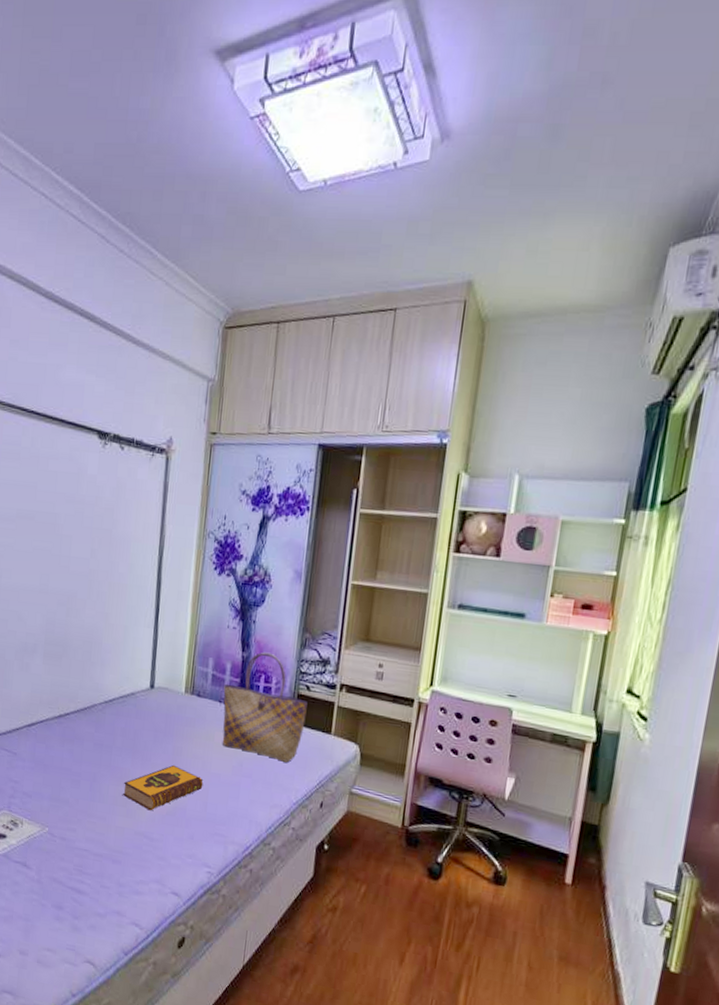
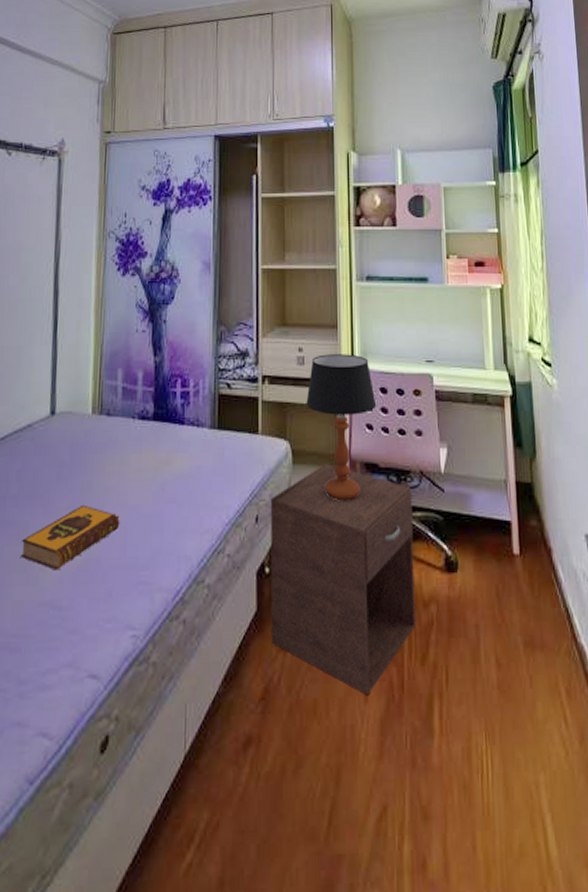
tote bag: present [222,652,308,763] -> none [136,353,230,476]
nightstand: none [322,771,472,962] -> present [270,464,416,696]
table lamp: none [379,673,450,806] -> present [306,354,377,501]

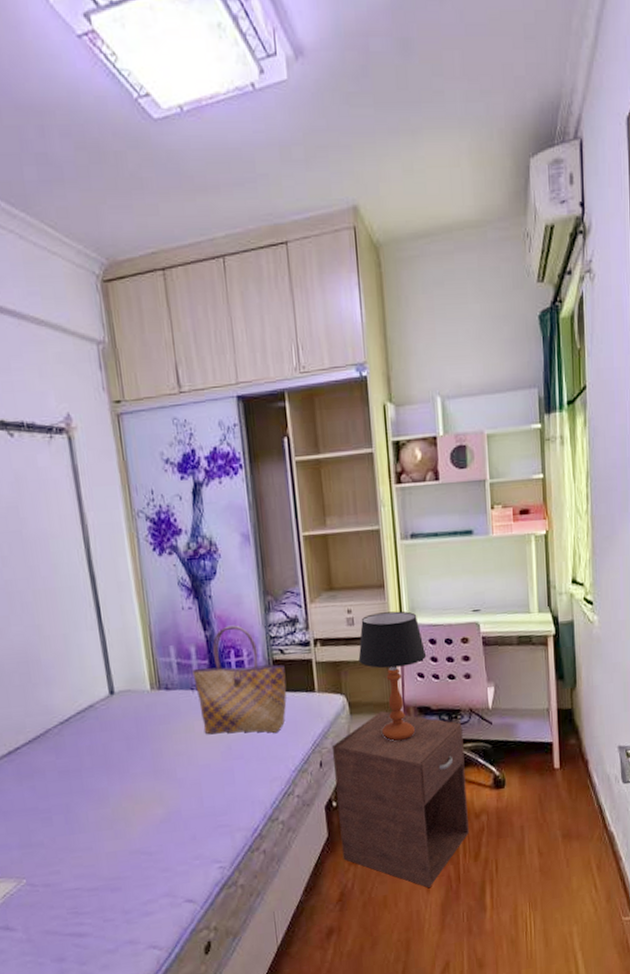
hardback book: present [21,504,120,571] -> none [104,768,194,825]
tote bag: none [136,353,230,476] -> present [192,625,287,734]

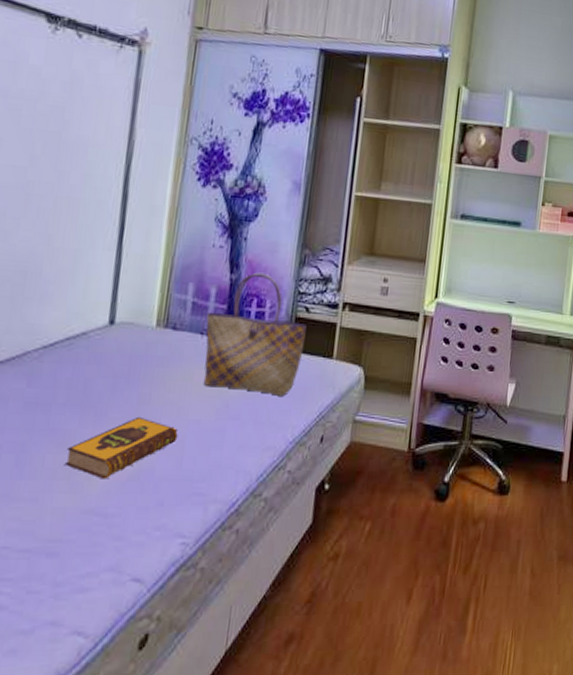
hardback book: none [104,768,194,825] -> present [65,416,178,479]
nightstand: present [331,711,469,889] -> none [323,391,477,600]
table lamp: present [358,611,427,741] -> none [384,287,455,427]

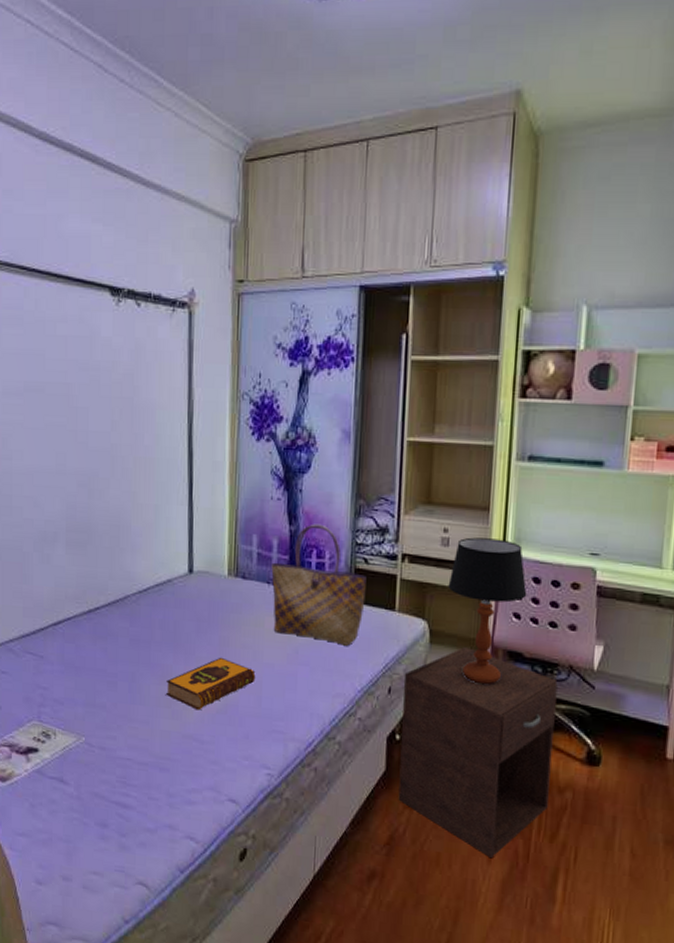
nightstand: none [323,391,477,600] -> present [398,647,558,859]
table lamp: none [384,287,455,427] -> present [448,537,527,685]

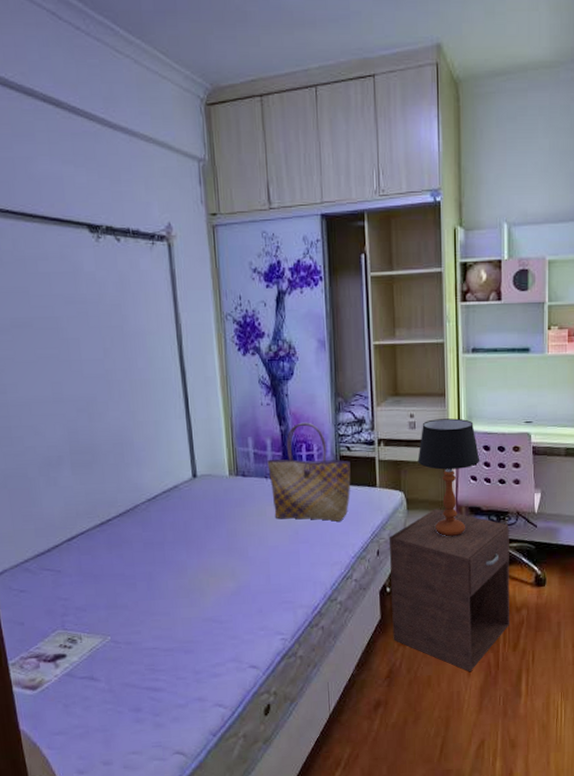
hardback book: present [166,657,256,710] -> none [183,546,263,596]

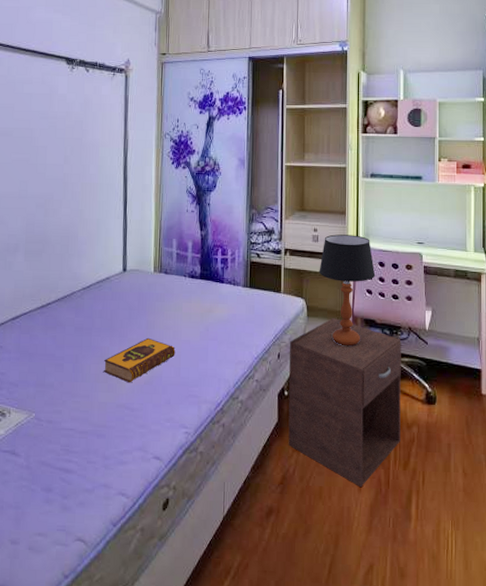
hardback book: none [183,546,263,596] -> present [104,337,176,383]
tote bag: present [267,422,351,522] -> none [187,229,259,322]

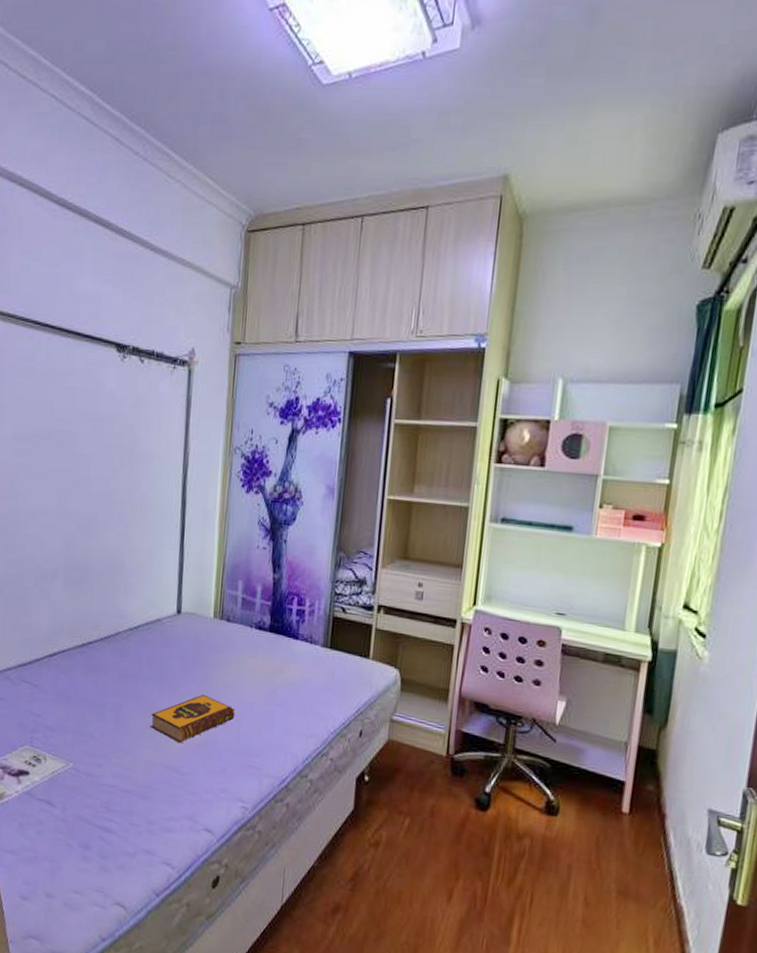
nightstand: present [288,318,401,488] -> none [364,696,521,899]
table lamp: present [319,234,376,347] -> none [420,592,495,733]

